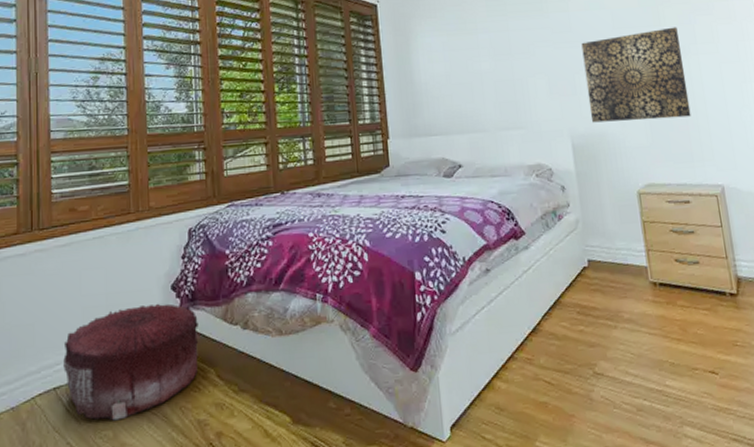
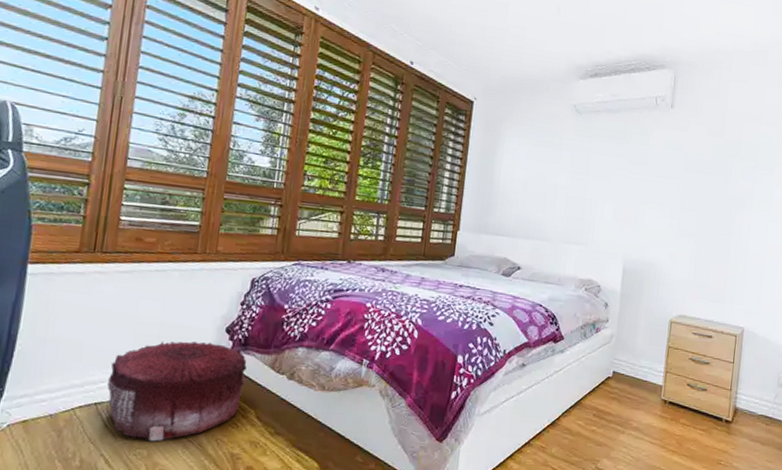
wall art: present [581,27,691,123] -> none [645,177,740,263]

